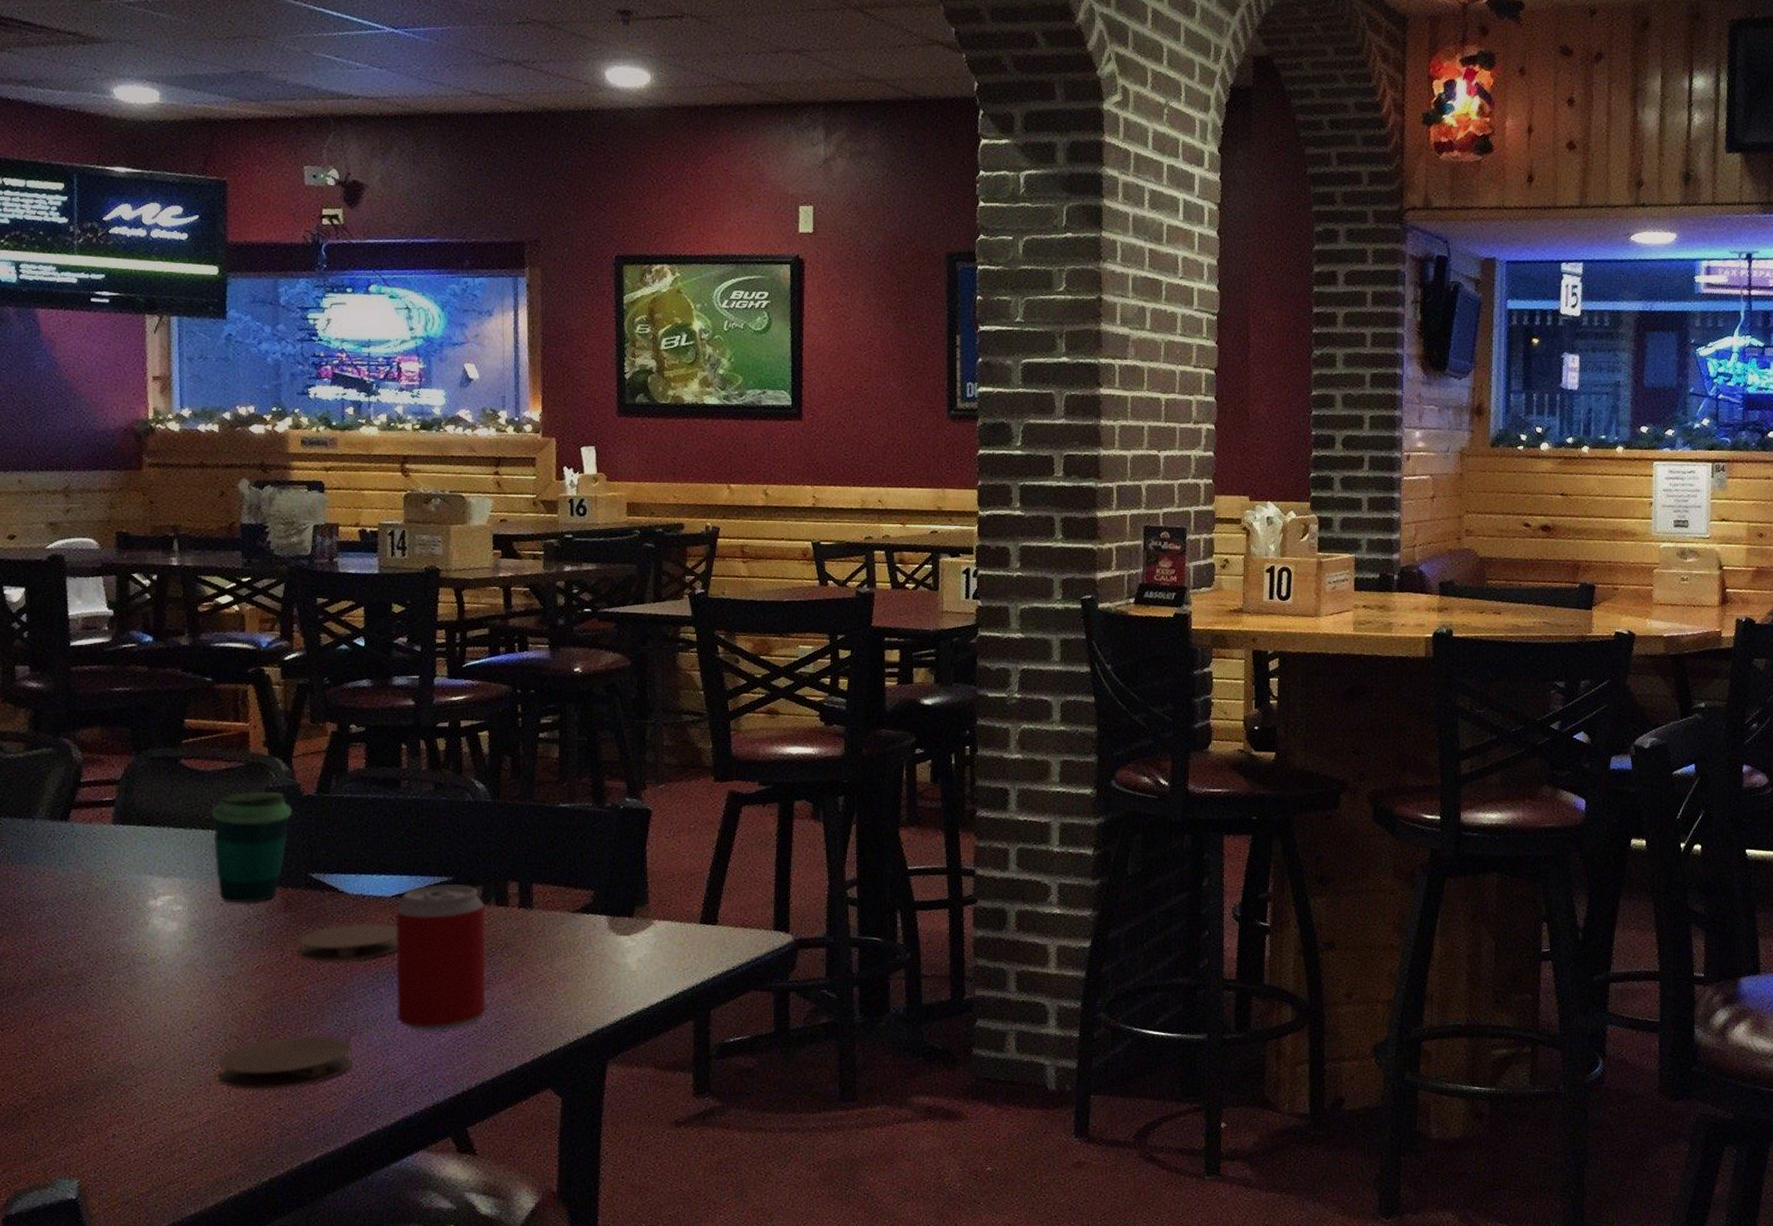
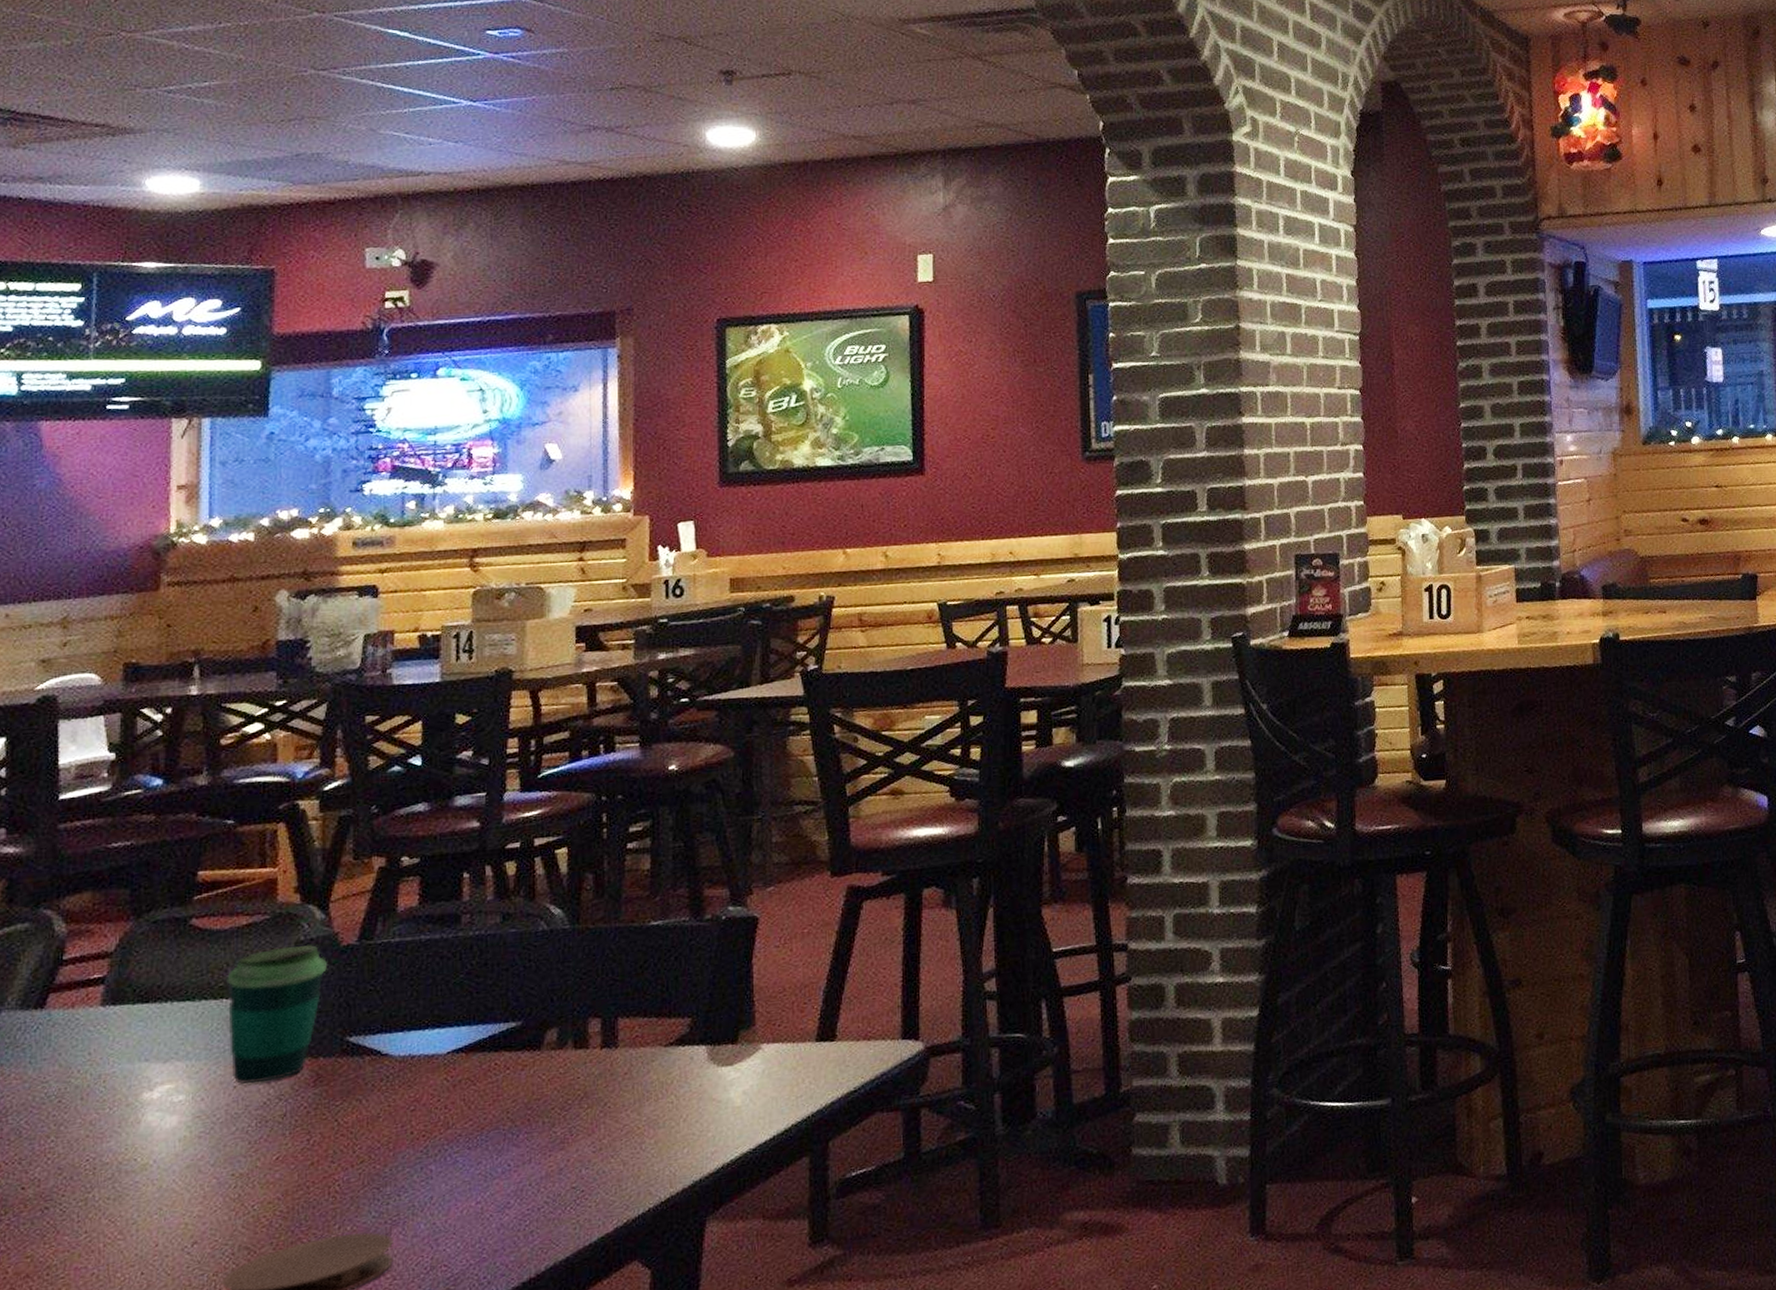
coaster: present [298,924,398,961] -> none [328,1086,453,1141]
beverage can: present [396,884,486,1031] -> none [450,1028,561,1210]

